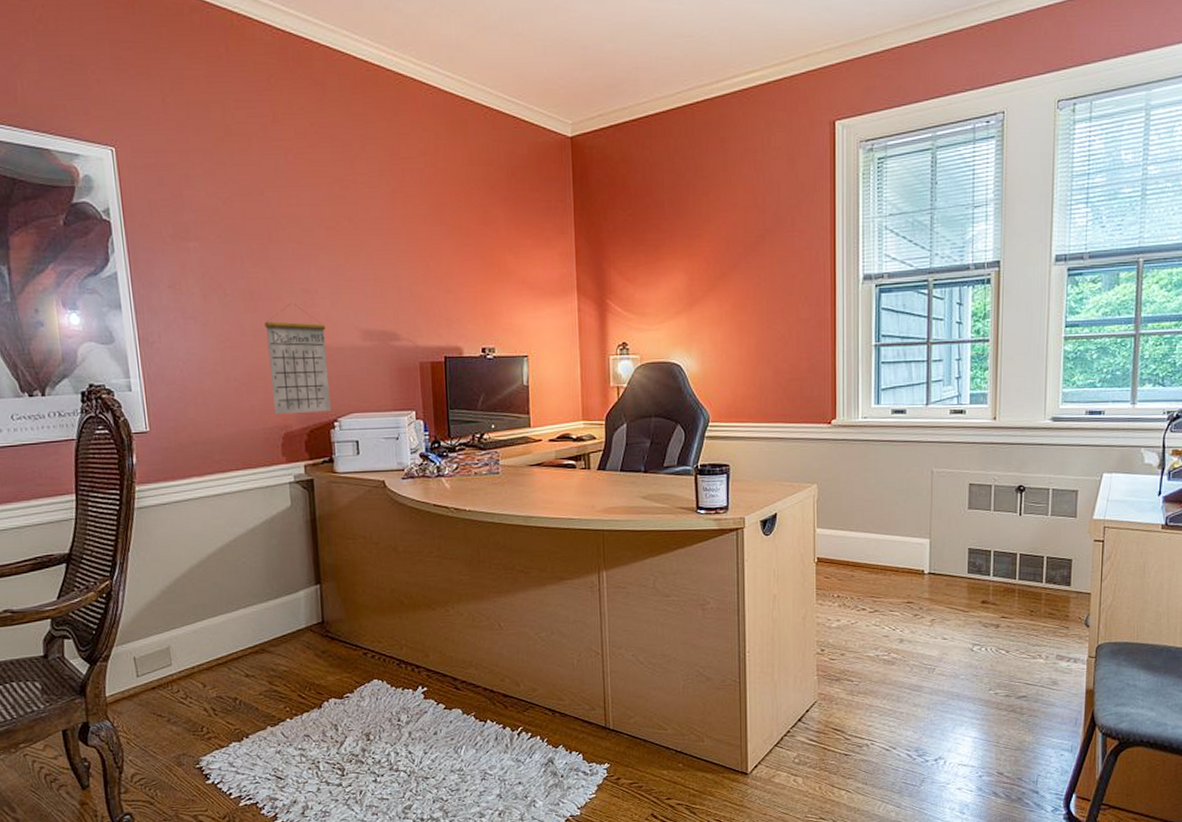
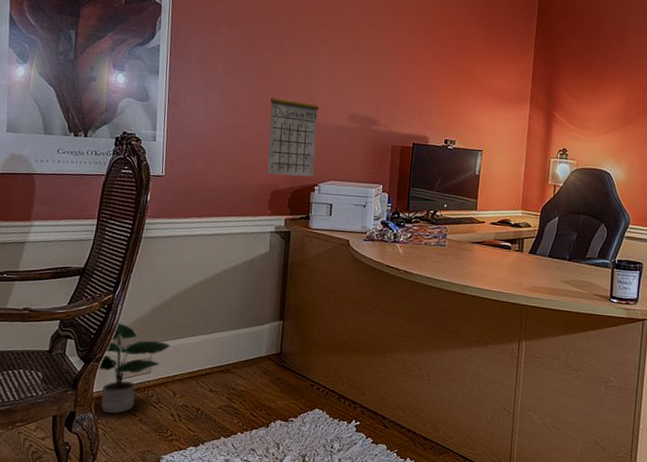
potted plant: none [80,612,191,719] -> present [77,322,171,414]

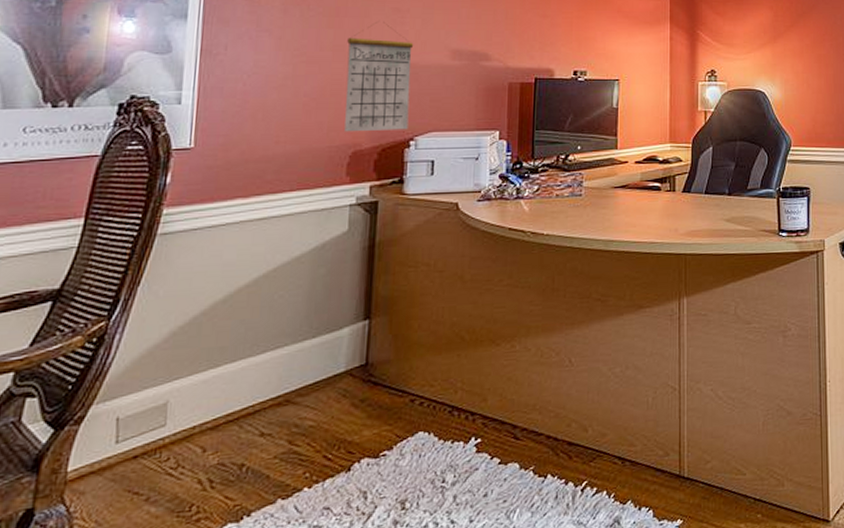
potted plant: present [77,322,171,414] -> none [42,360,199,500]

